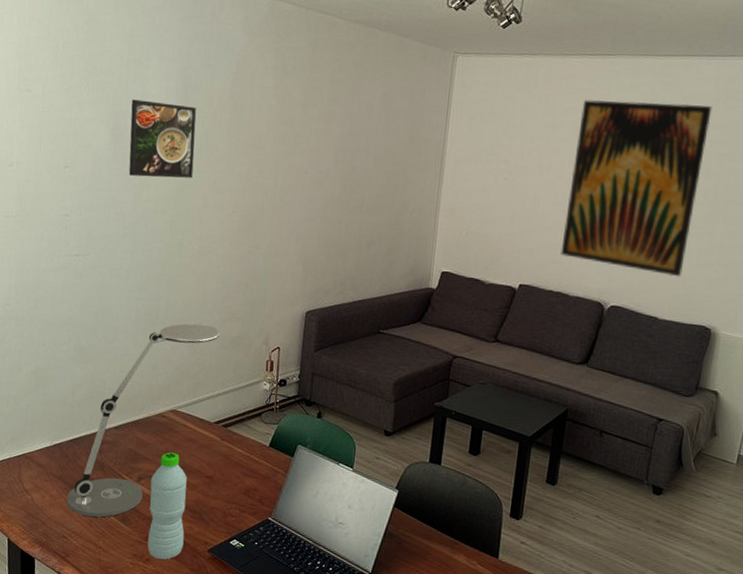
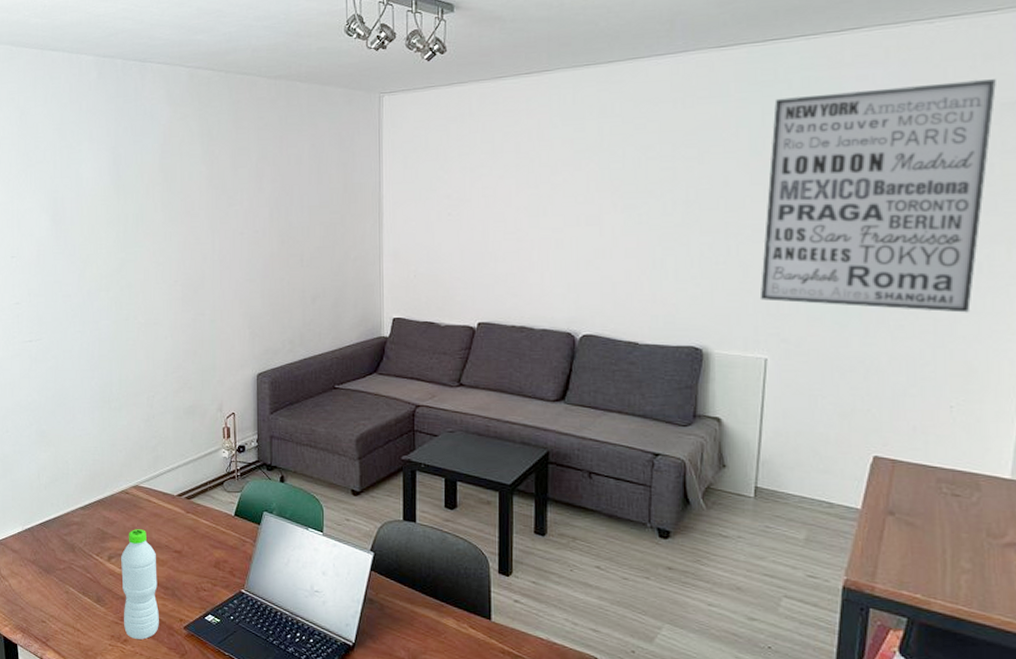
desk lamp: present [66,323,220,518] -> none [42,398,173,600]
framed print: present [128,99,197,179] -> none [67,183,132,258]
wall art: present [560,99,712,277] -> none [519,107,670,296]

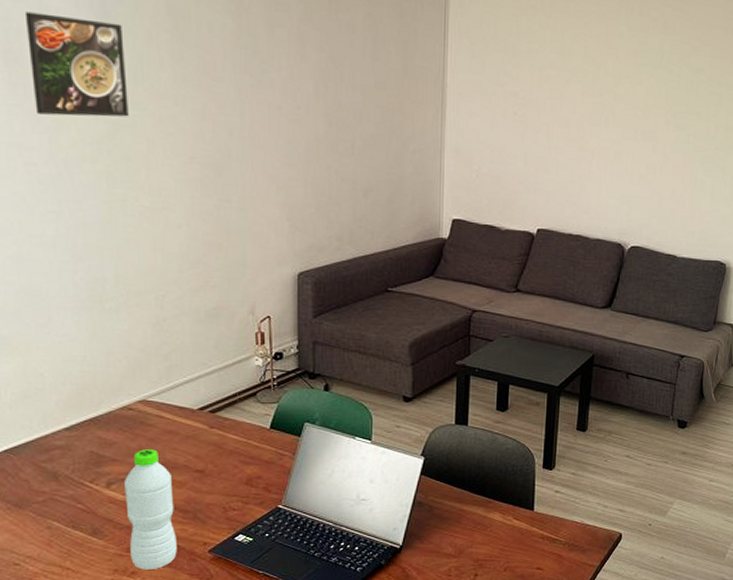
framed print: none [67,183,132,258] -> present [24,12,129,117]

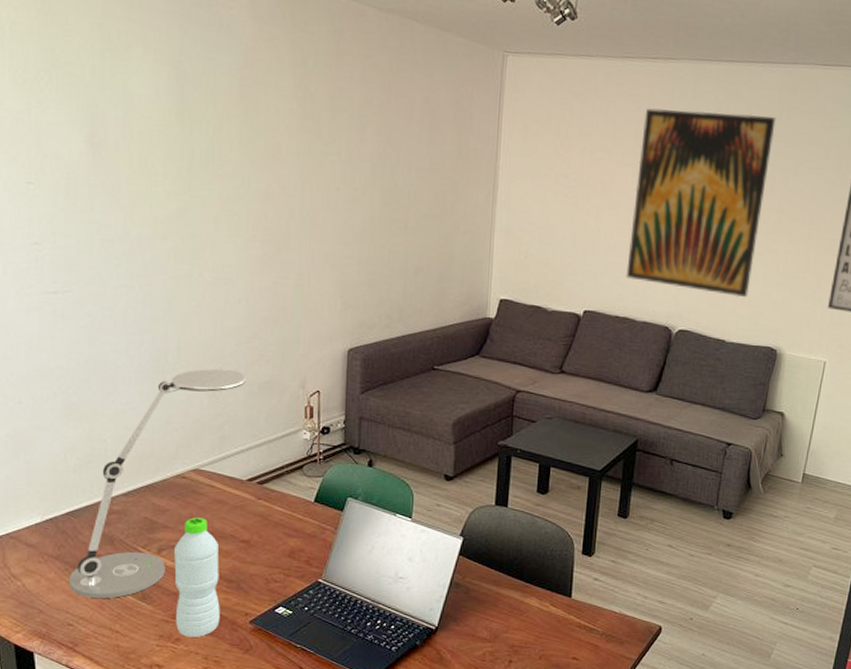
desk lamp: none [11,297,191,537] -> present [68,369,246,599]
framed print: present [24,12,129,117] -> none [110,98,199,197]
wall art: none [578,24,721,214] -> present [626,108,776,298]

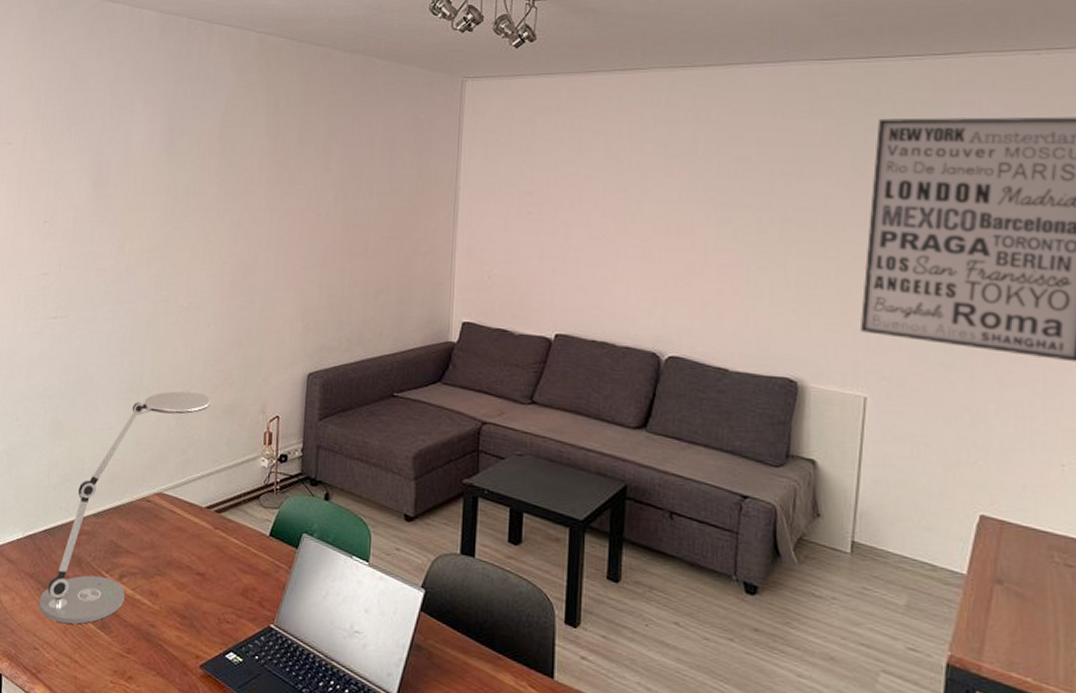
water bottle: present [174,518,220,637] -> none [130,544,175,678]
wall art: present [626,108,776,298] -> none [602,117,768,320]

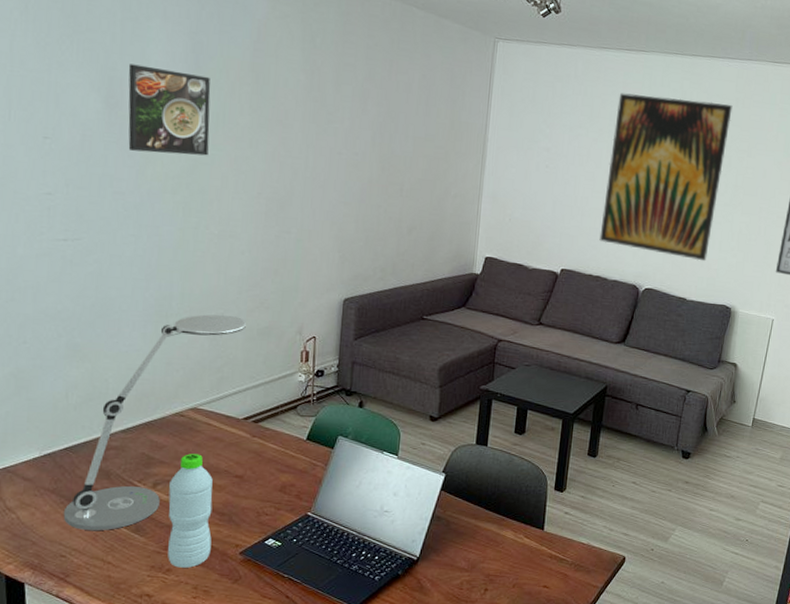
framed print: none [111,147,183,229] -> present [128,64,211,156]
water bottle: none [130,544,175,678] -> present [168,454,213,568]
wall art: none [602,117,768,320] -> present [599,92,733,262]

